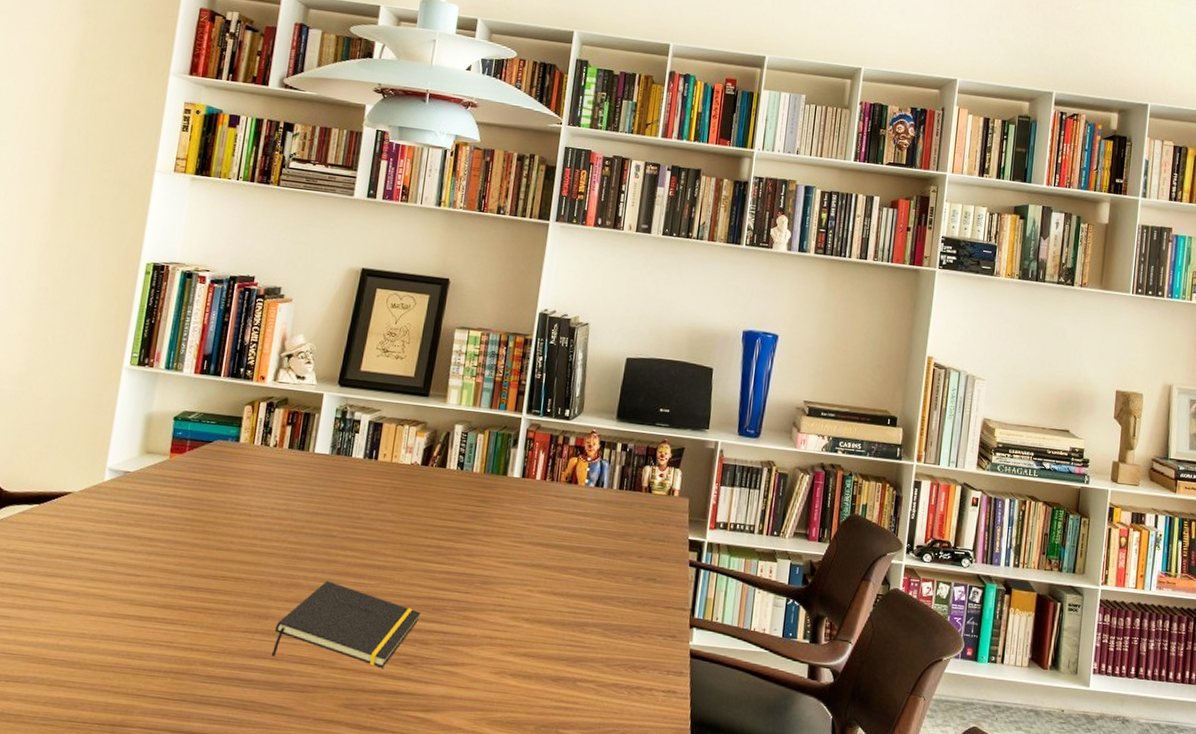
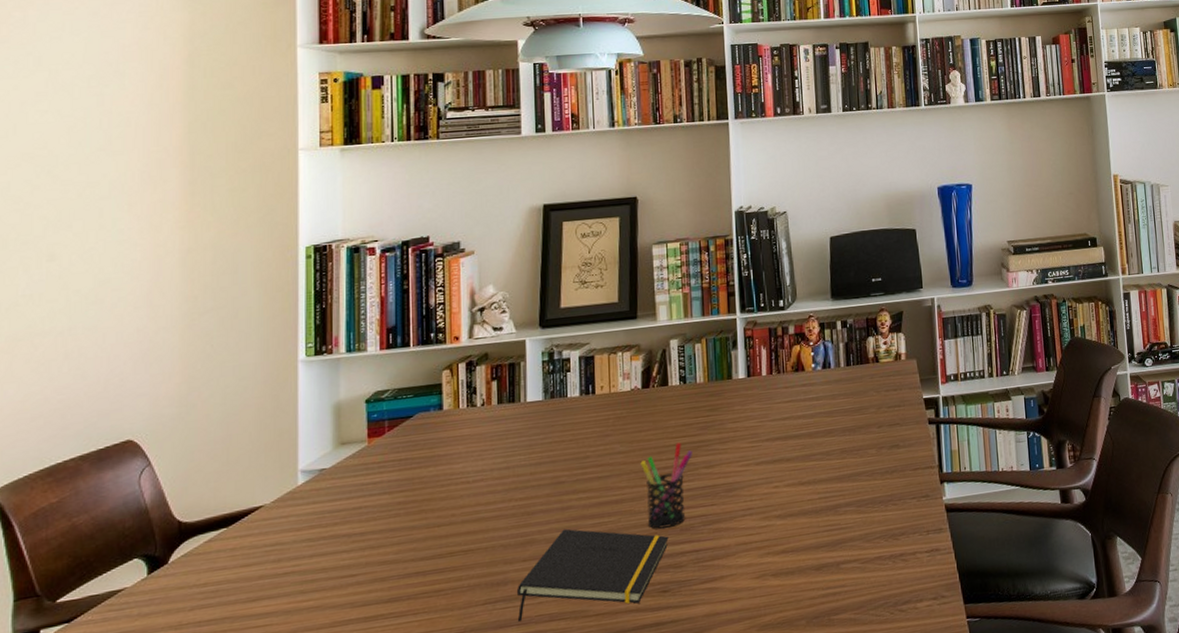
pen holder: none [403,525,457,604] -> present [640,442,692,529]

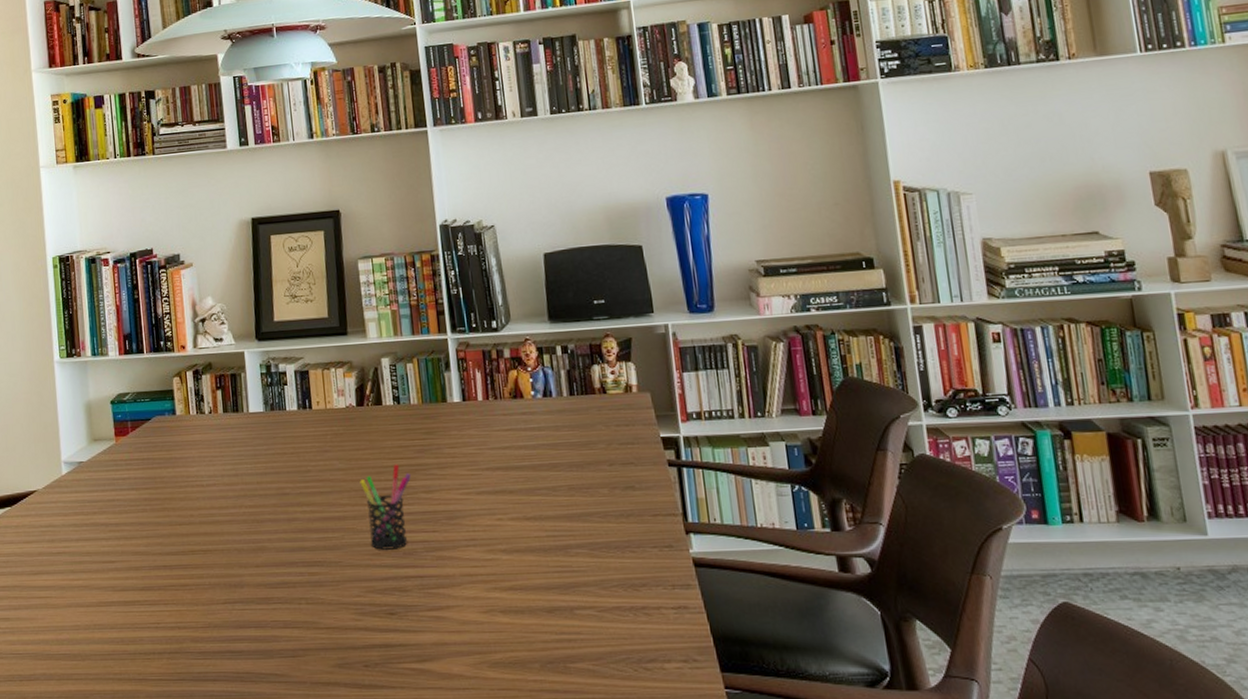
notepad: present [516,528,669,623] -> none [252,540,392,625]

